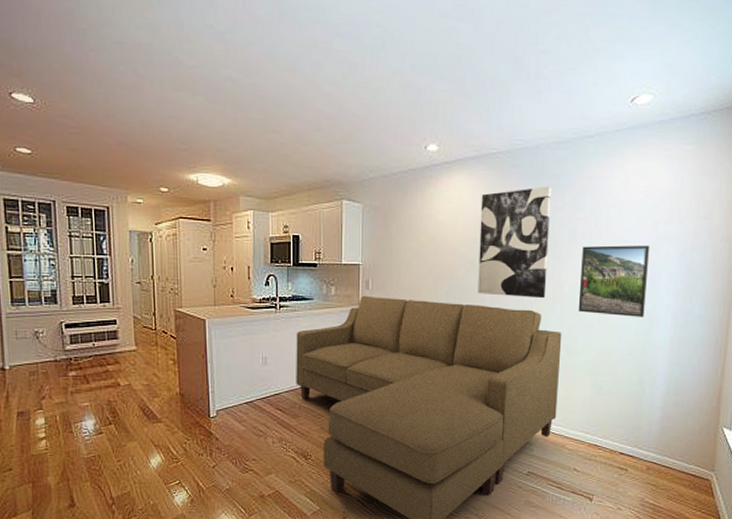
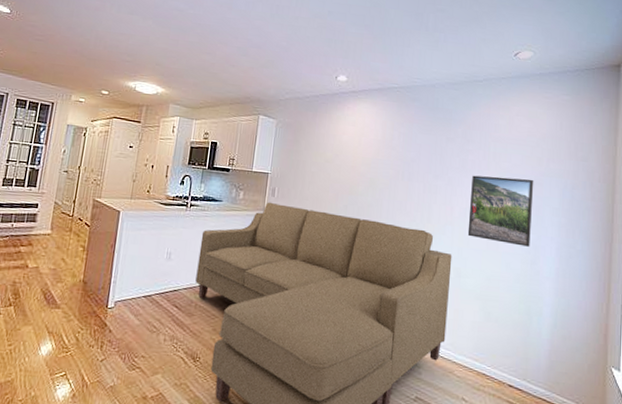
wall art: present [478,186,551,299] -> none [374,119,445,221]

